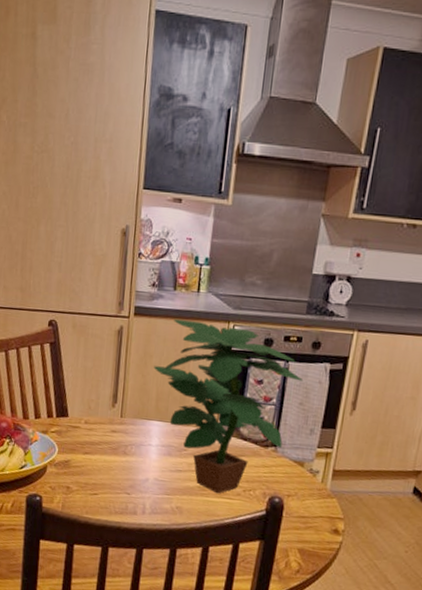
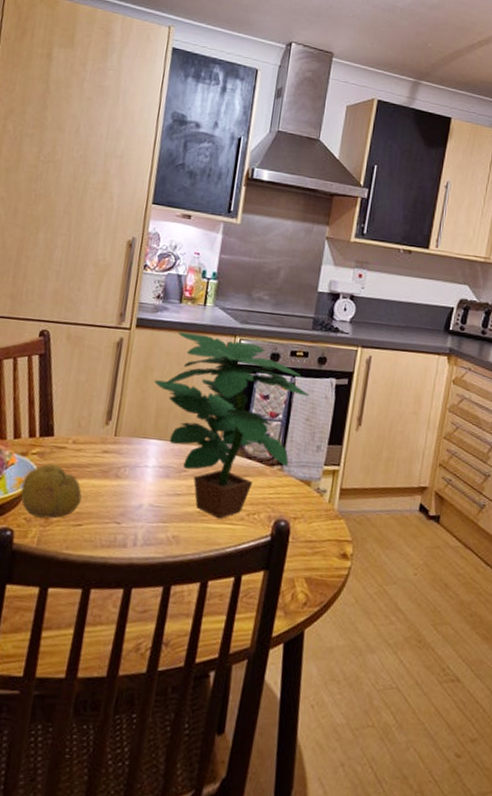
fruit: none [45,441,96,488] -> present [21,463,82,519]

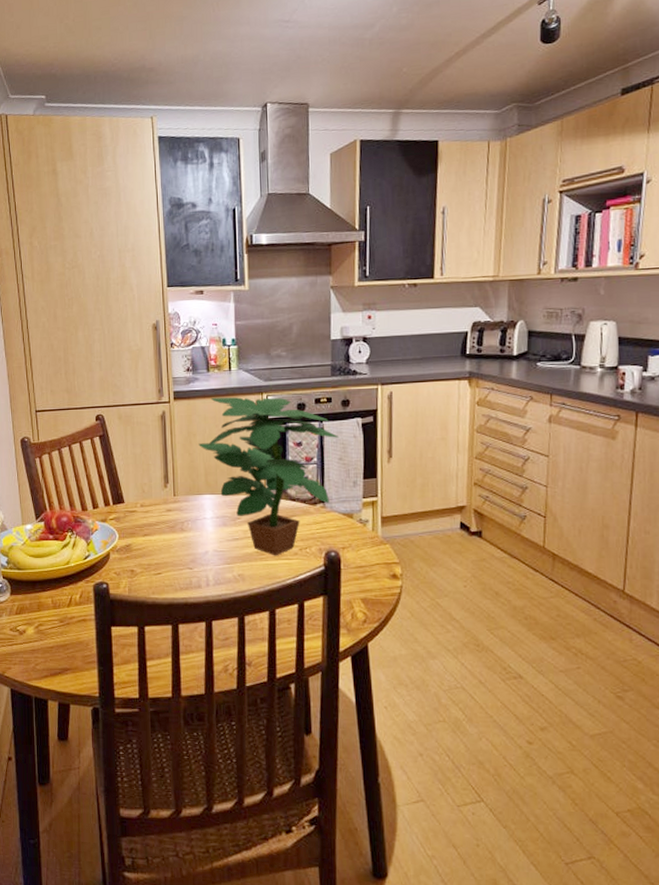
fruit: present [21,463,82,519] -> none [107,526,157,571]

